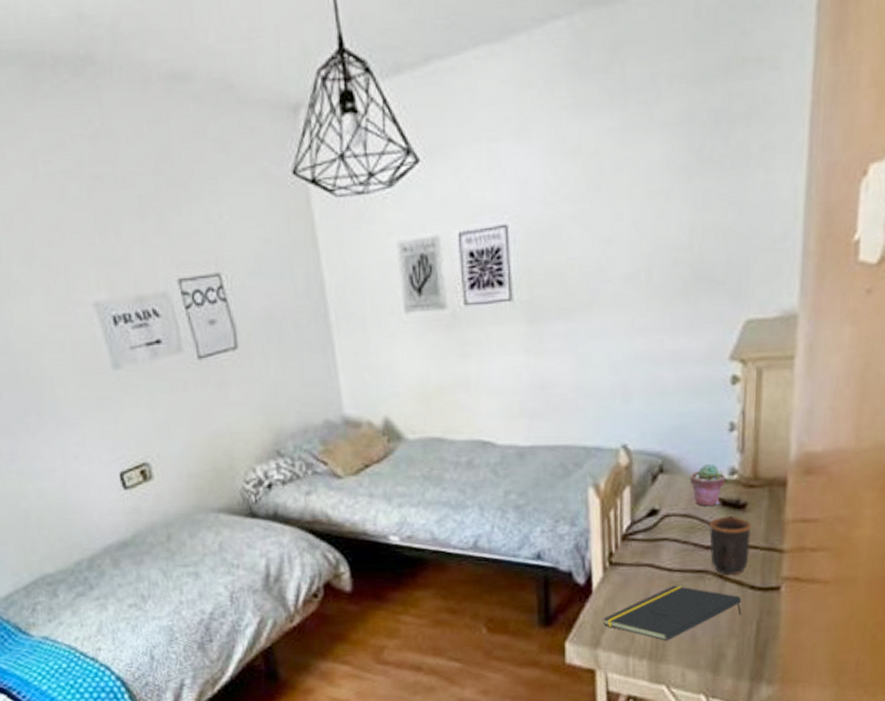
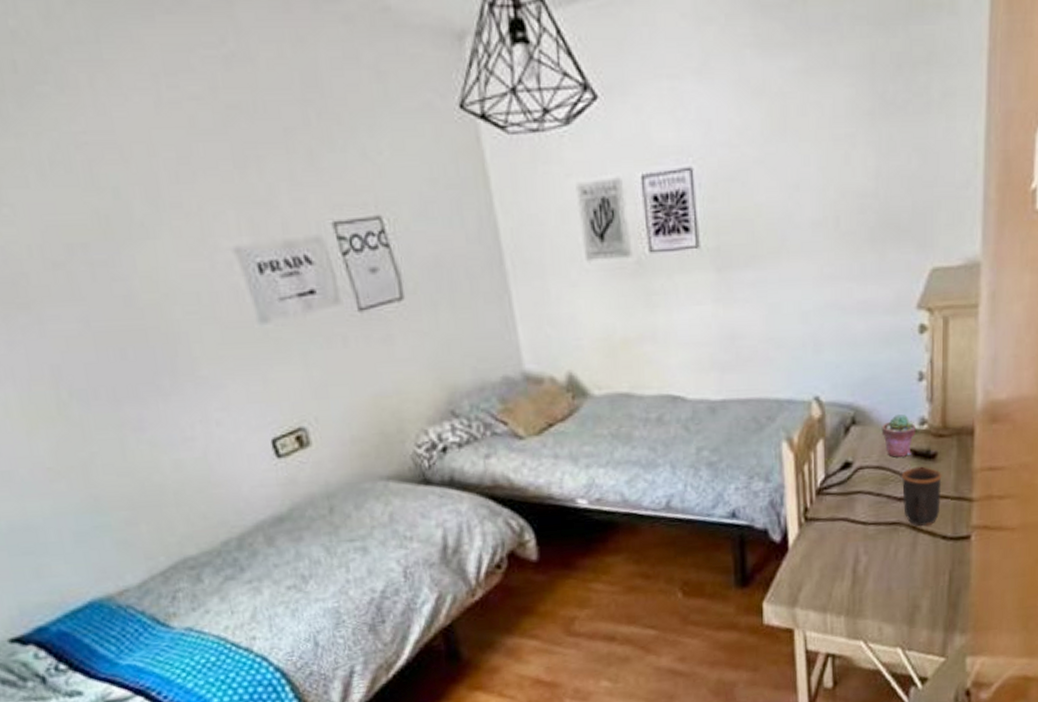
notepad: present [603,586,742,641] -> none [800,539,935,596]

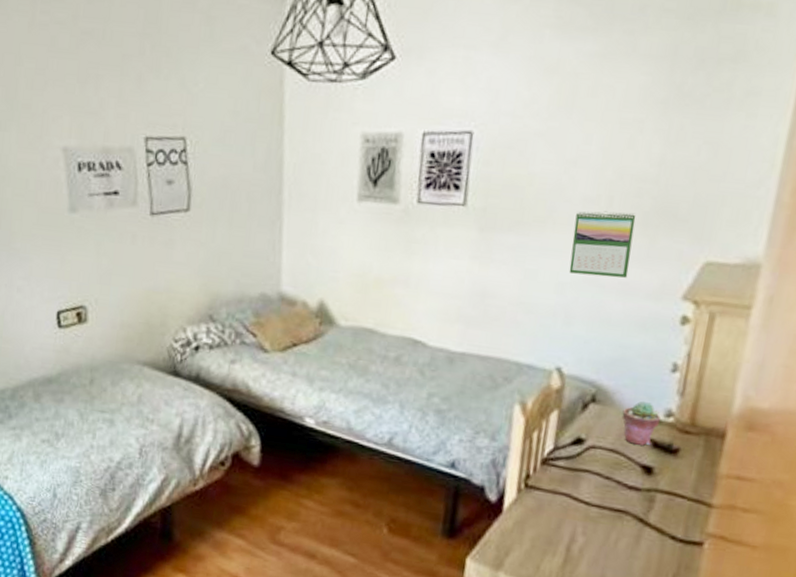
calendar: none [807,230,865,300] -> present [568,211,636,278]
mug: present [901,466,942,526] -> none [633,458,682,522]

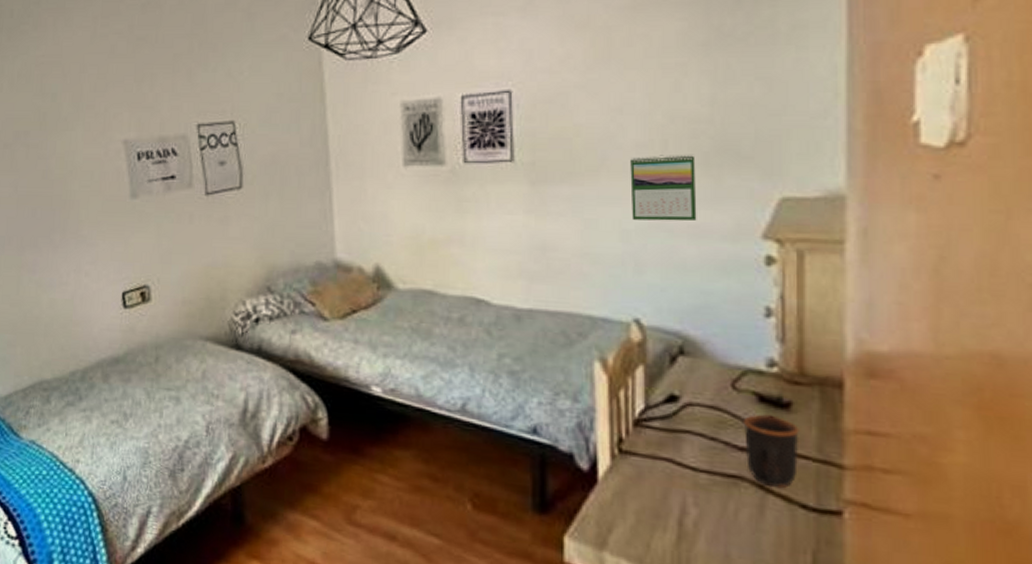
potted succulent: present [621,401,660,446] -> none [717,351,762,400]
mug: none [633,458,682,522] -> present [743,414,799,488]

